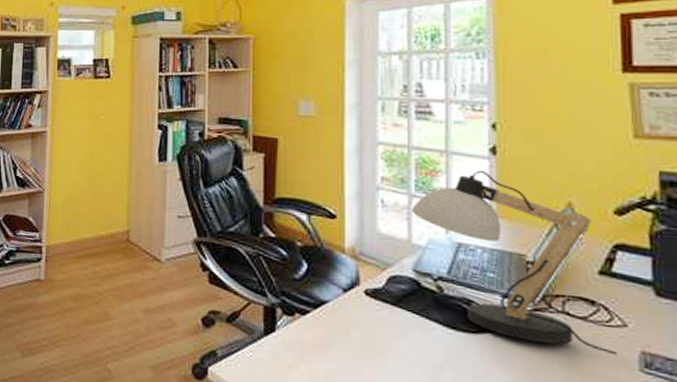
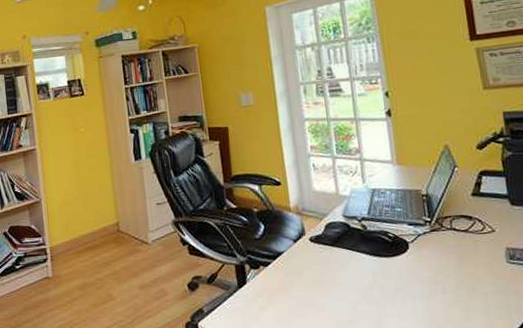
desk lamp: present [411,170,618,355] -> none [336,129,491,255]

